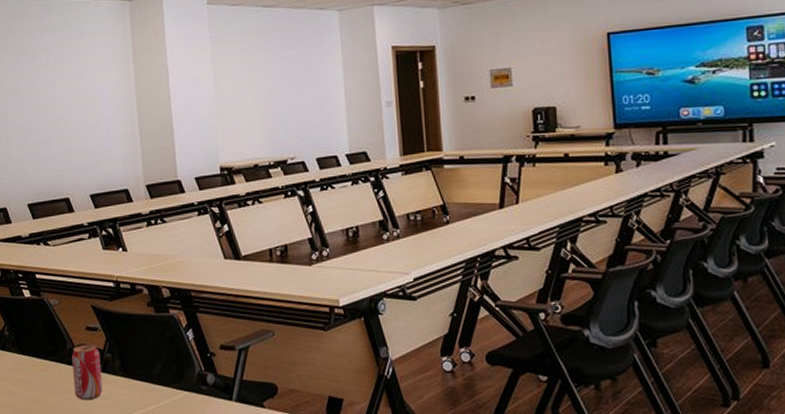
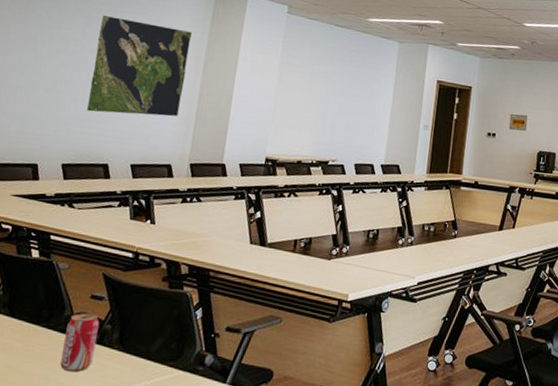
world map: none [26,46,122,148] -> present [87,16,192,117]

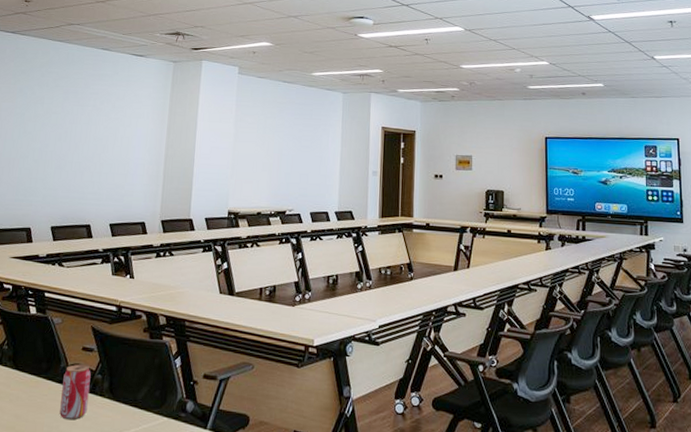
world map: present [87,16,192,117] -> none [69,89,155,178]

